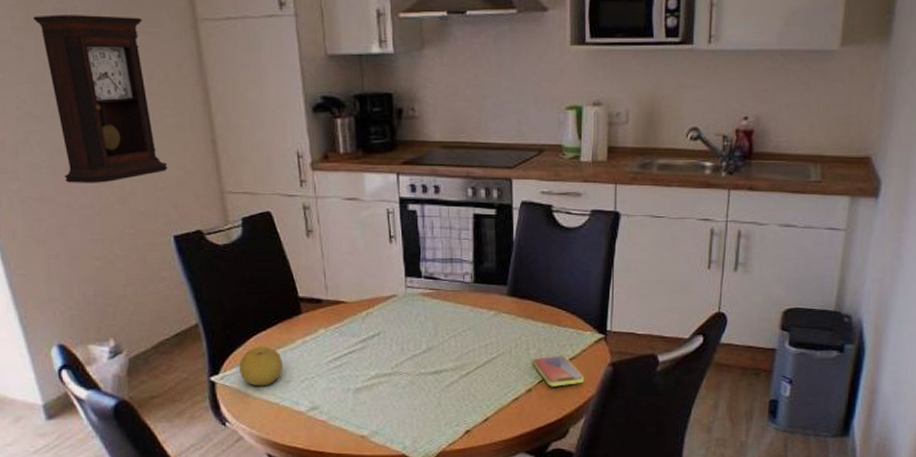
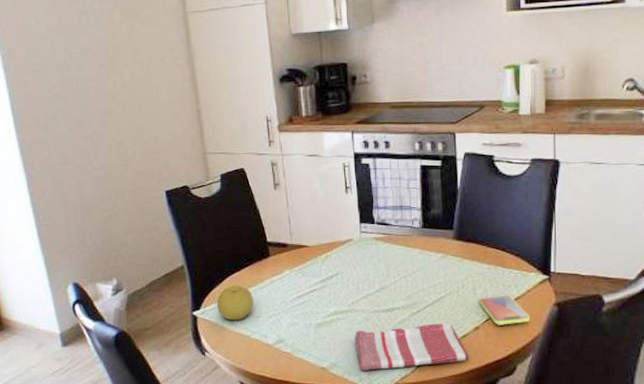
pendulum clock: present [33,14,168,183] -> none [63,14,162,150]
dish towel: none [398,386,522,438] -> present [355,323,470,371]

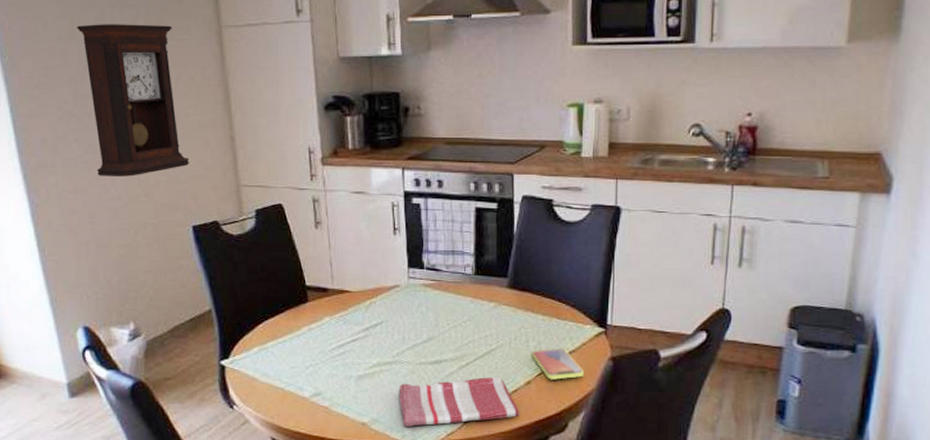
pendulum clock: none [63,14,162,150] -> present [77,24,190,177]
fruit: present [216,285,254,321] -> none [247,332,290,371]

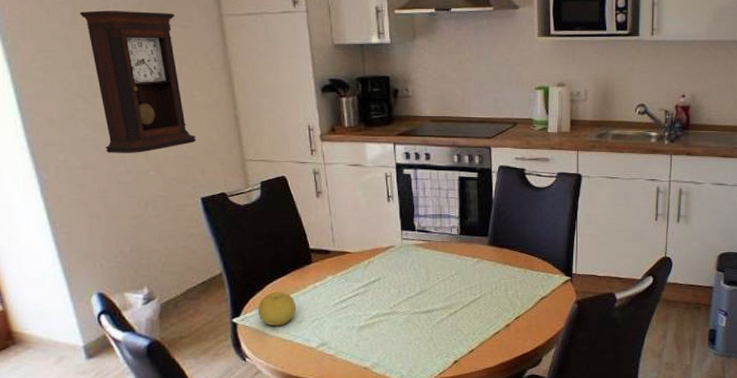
fruit: none [247,332,290,371] -> present [257,291,297,326]
dish towel: present [399,377,520,427] -> none [396,322,502,368]
smartphone: present [532,348,584,380] -> none [510,295,554,322]

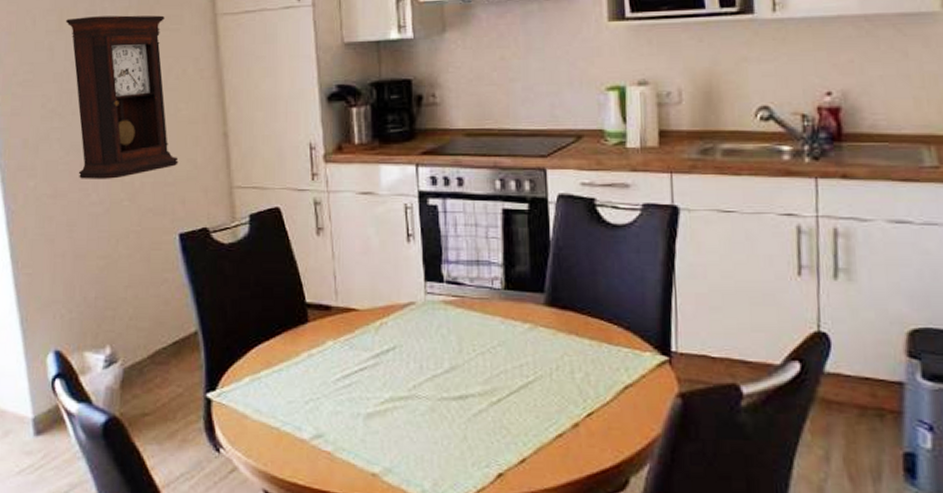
fruit: present [257,291,297,326] -> none [237,359,287,407]

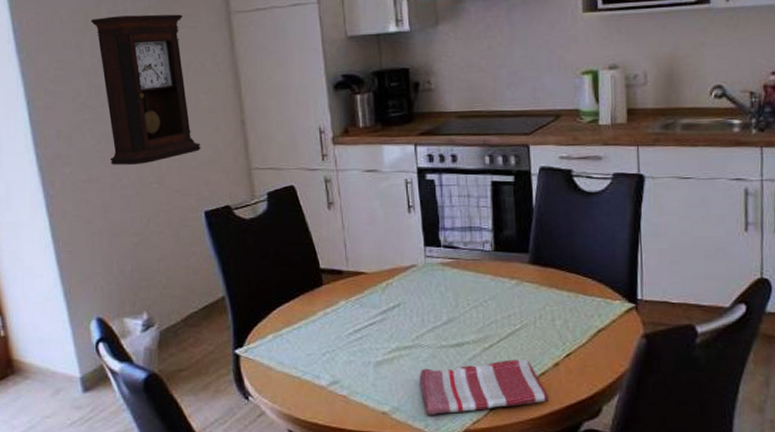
dish towel: none [416,417,568,480] -> present [419,359,550,415]

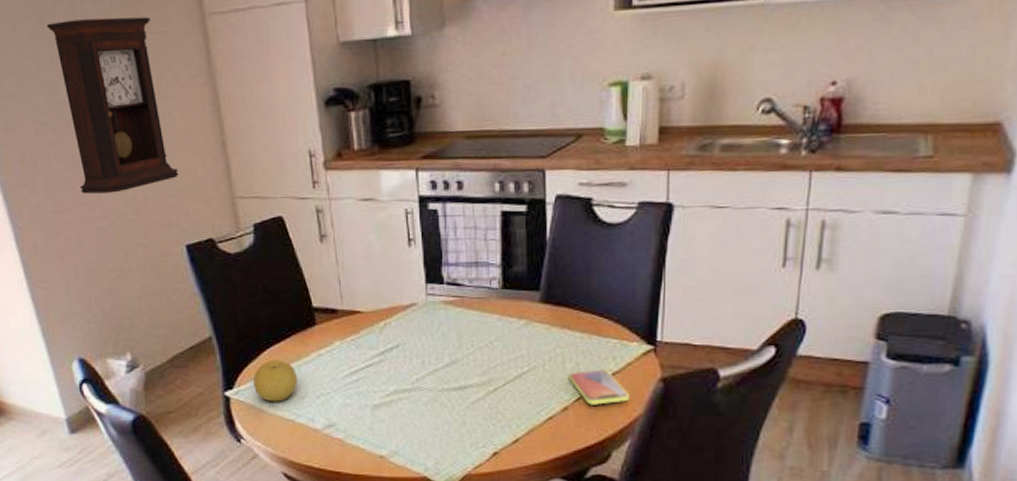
fruit: none [262,318,305,360] -> present [252,359,298,402]
dish towel: present [419,359,550,415] -> none [419,404,557,459]
smartphone: none [558,326,616,361] -> present [569,369,629,405]

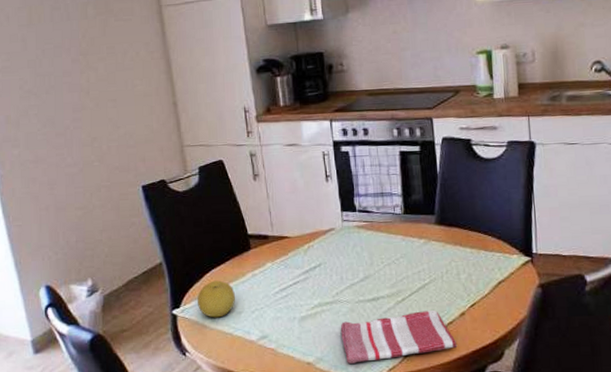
pendulum clock: present [47,16,179,194] -> none [35,8,138,146]
dish towel: none [419,404,557,459] -> present [340,310,458,364]
smartphone: present [569,369,629,405] -> none [463,278,515,310]

